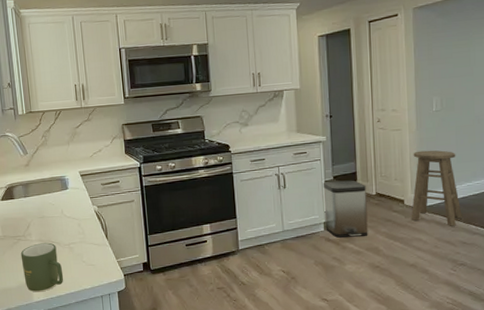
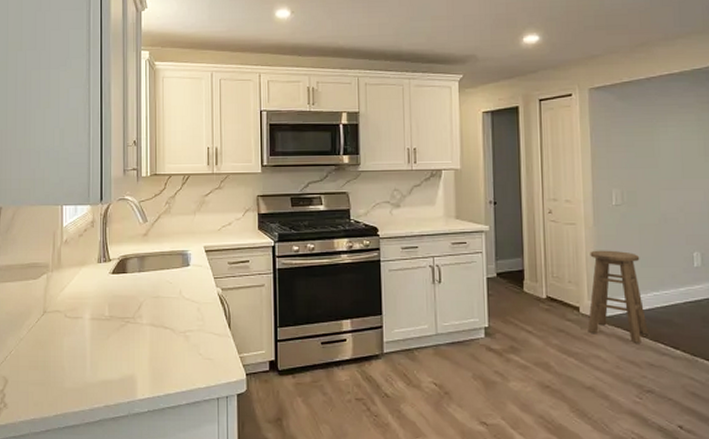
mug: present [20,242,64,293] -> none [127,328,175,388]
pedal bin: present [323,180,368,238] -> none [484,279,537,348]

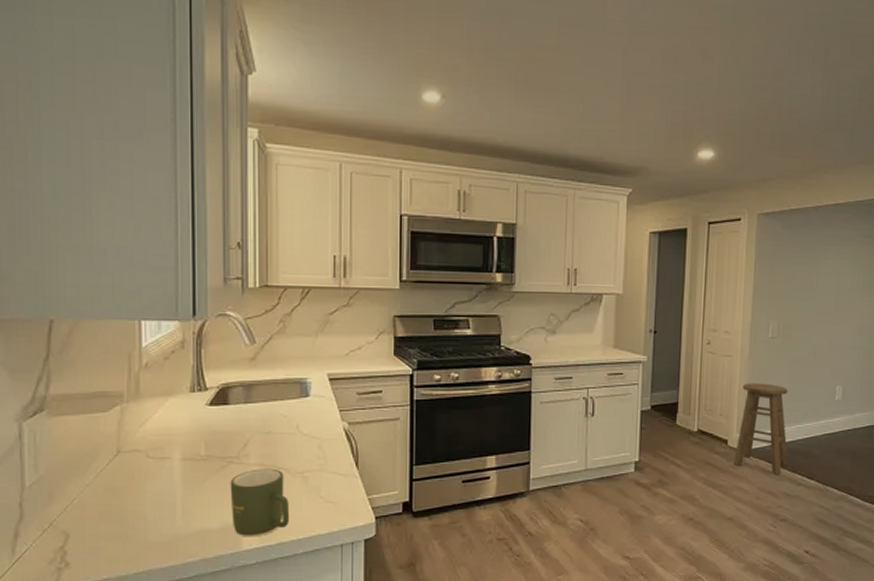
mug: none [127,328,175,388] -> present [230,468,290,537]

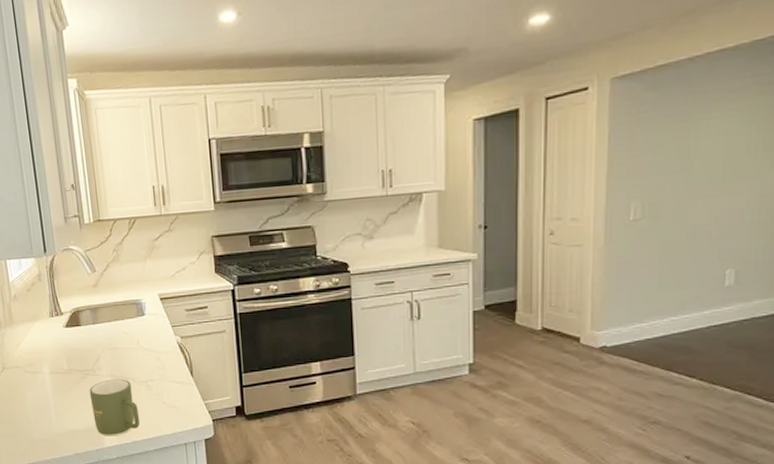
bar stool: present [733,383,788,474] -> none [588,272,660,373]

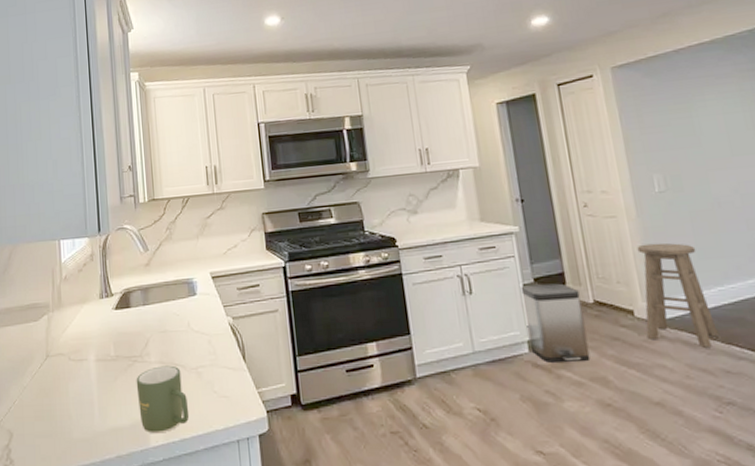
pedal bin: none [470,310,529,383] -> present [521,283,590,363]
bar stool: none [588,272,660,373] -> present [637,243,718,348]

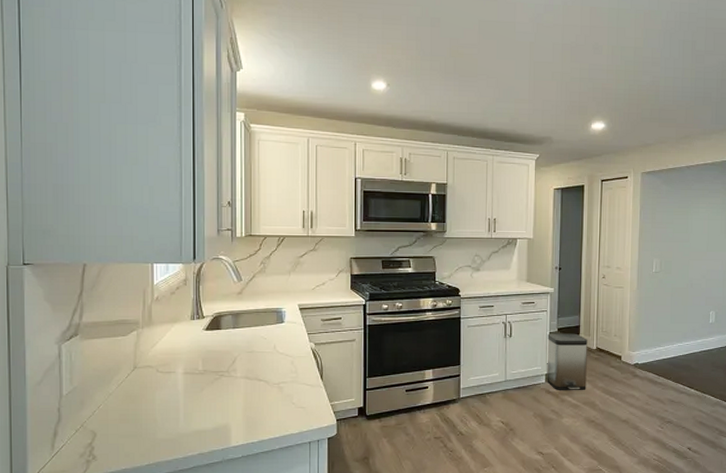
mug: present [136,365,190,434] -> none [221,380,269,436]
bar stool: present [637,243,718,348] -> none [626,309,672,384]

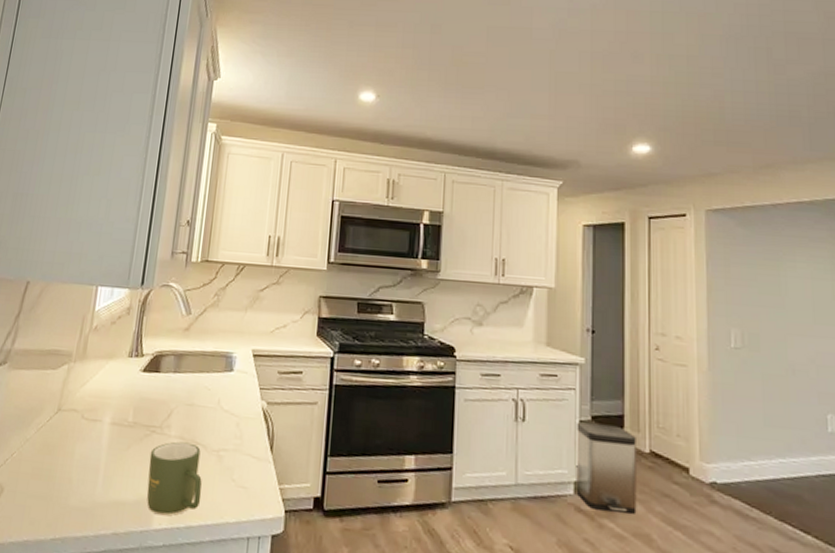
mug: none [221,380,269,436] -> present [147,441,202,516]

